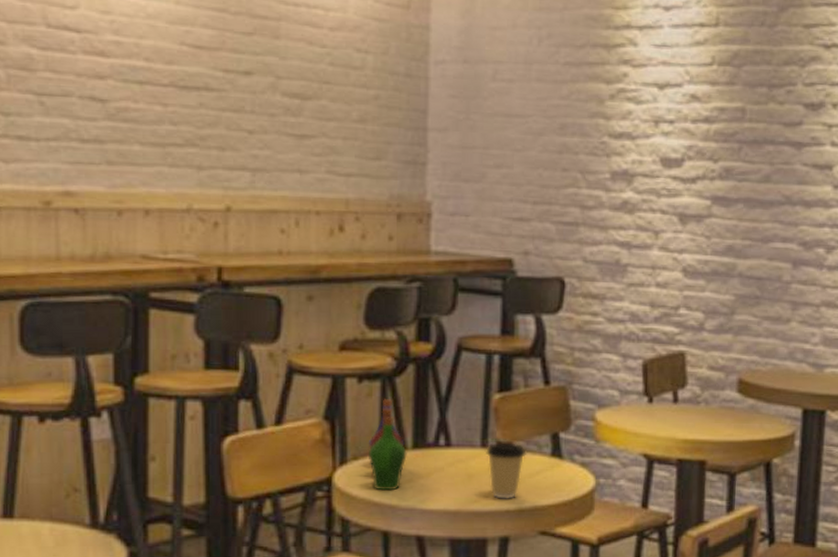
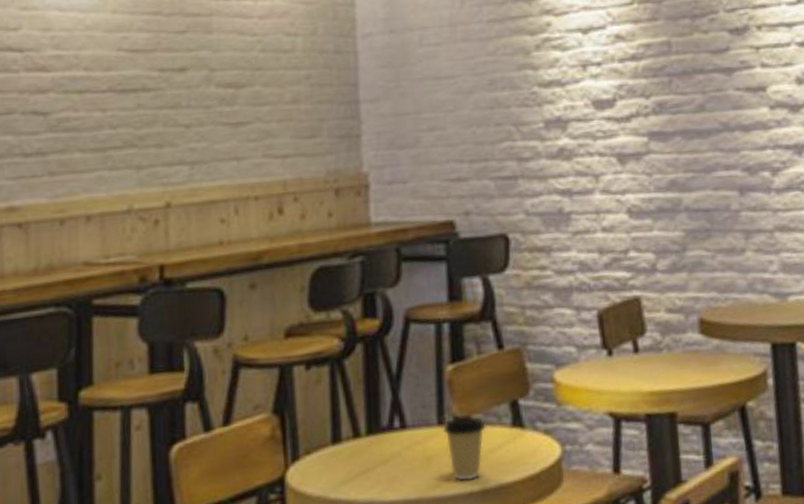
bottle: present [368,399,407,491] -> none [320,383,361,486]

